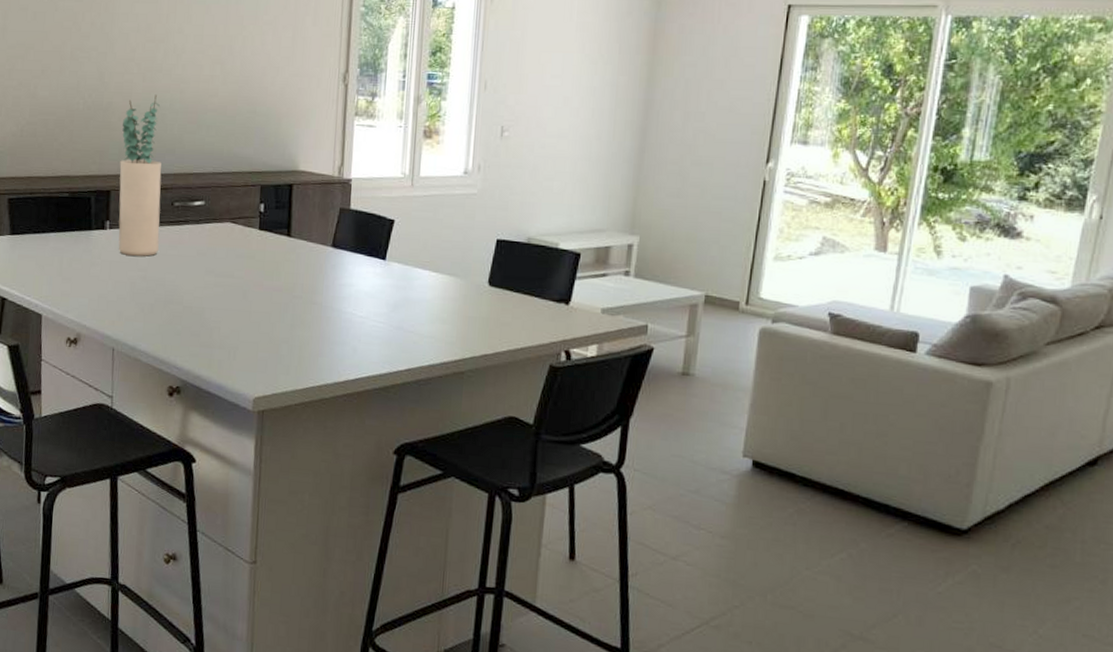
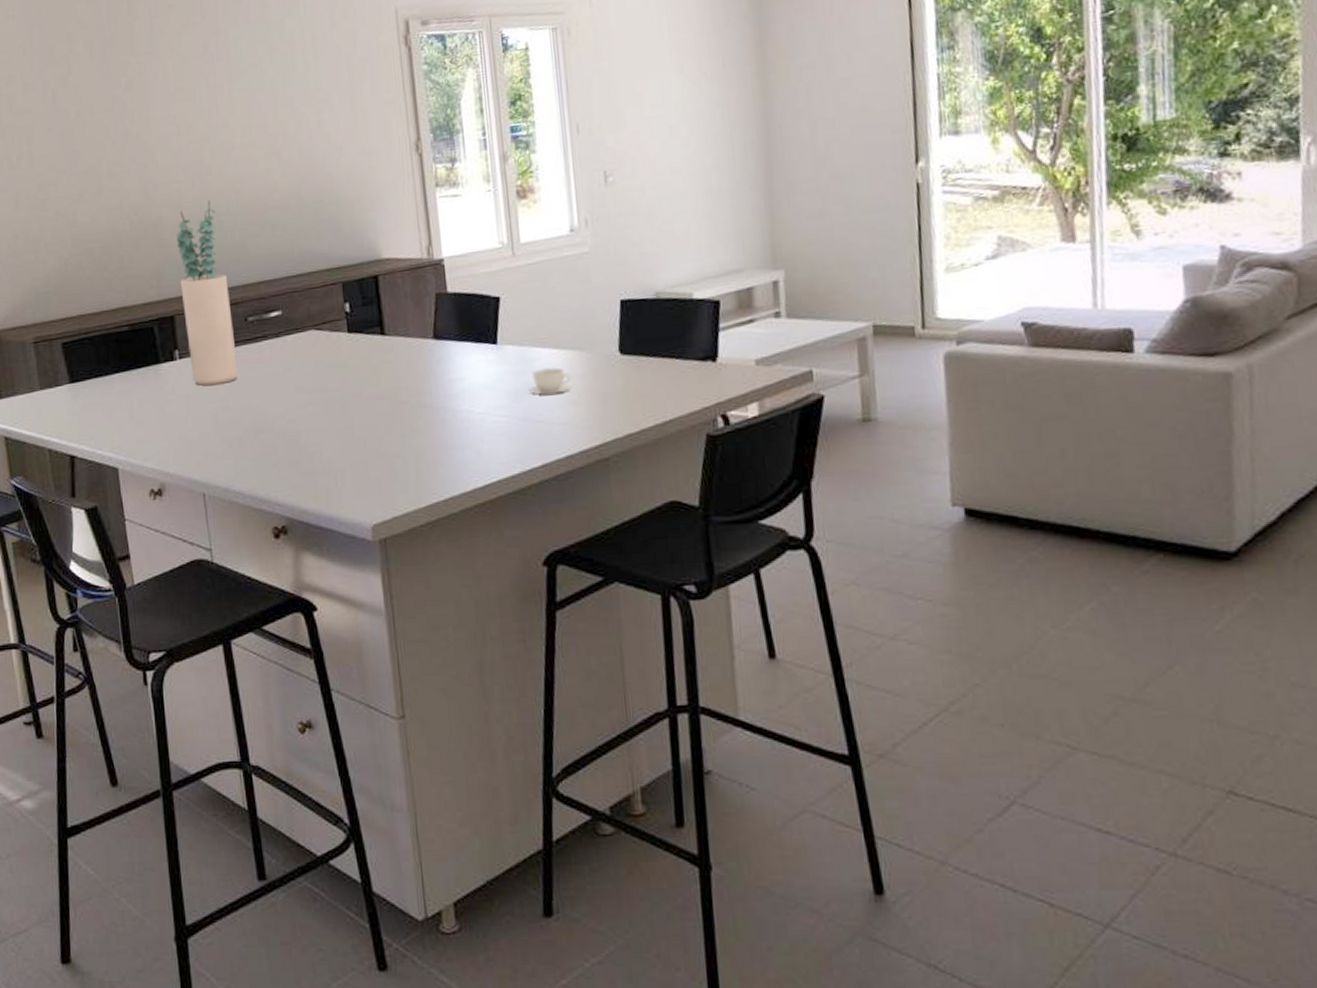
teacup: none [405,286,443,311] -> present [528,367,571,395]

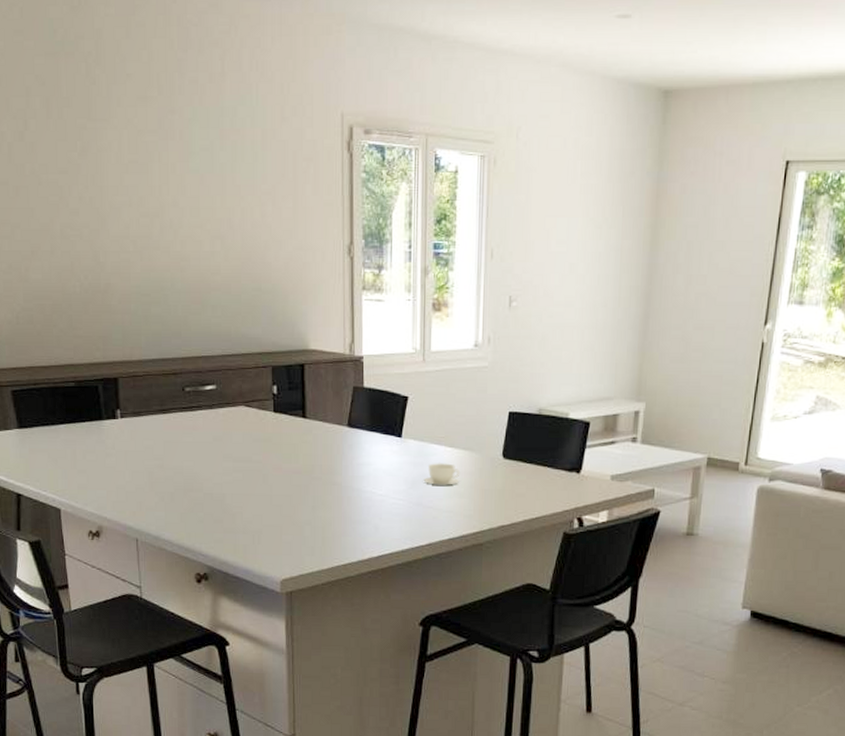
vase: present [177,200,238,386] -> none [124,274,173,445]

